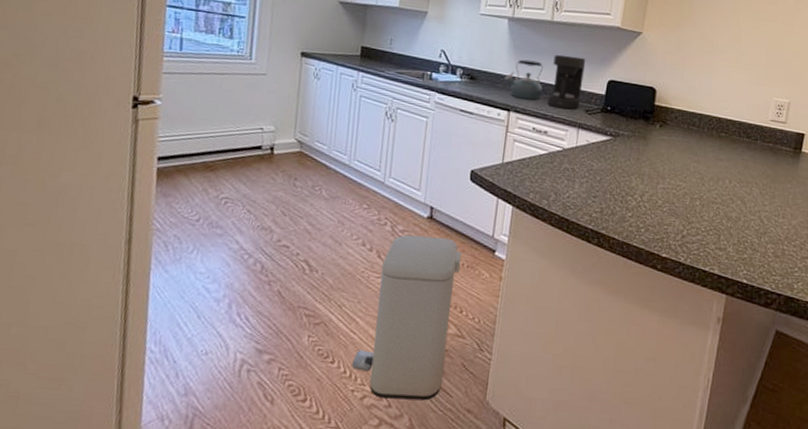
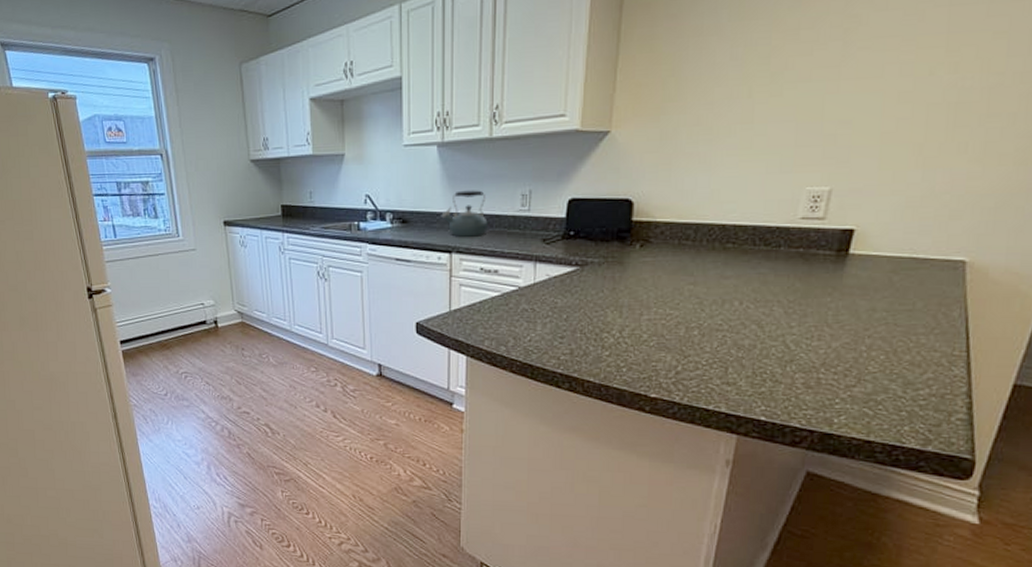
pedal bin: present [351,235,462,401] -> none [325,393,418,547]
coffee maker: present [548,54,586,110] -> none [495,176,538,243]

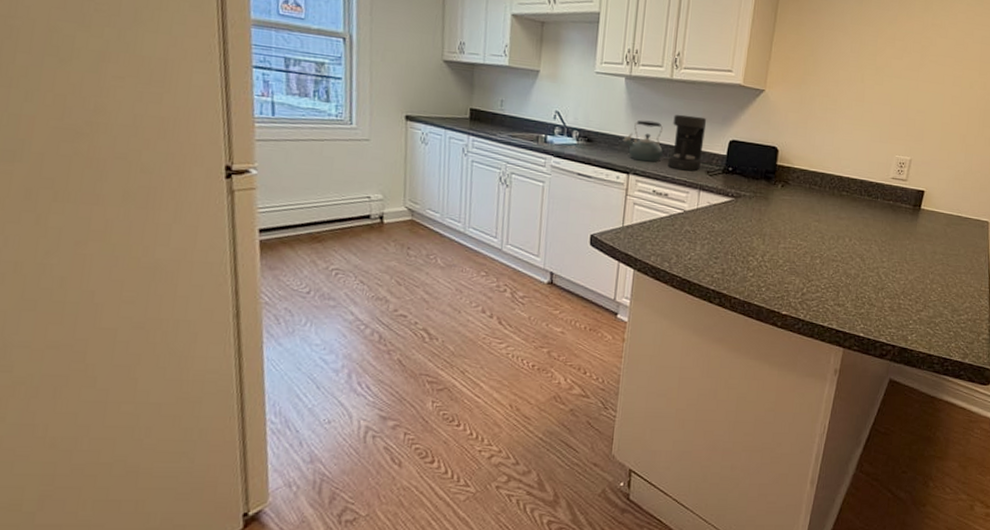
coffee maker: none [495,176,538,243] -> present [668,114,707,172]

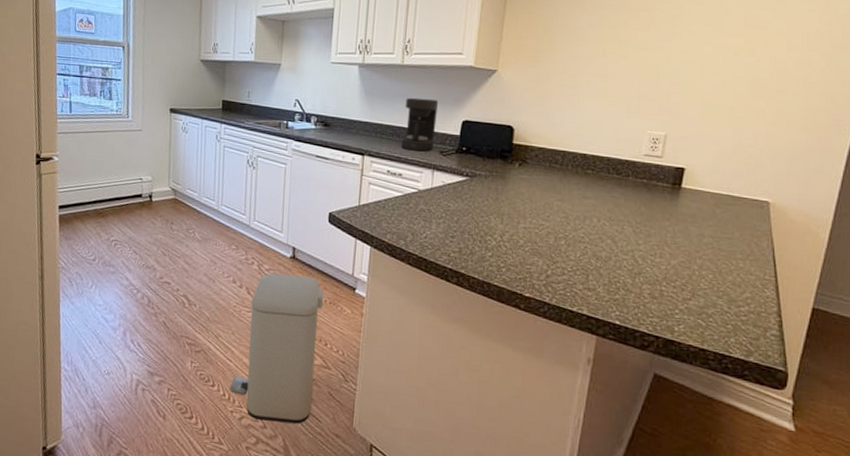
pedal bin: none [477,301,584,457] -> present [229,273,324,424]
kettle: present [623,120,663,163] -> none [357,104,396,145]

